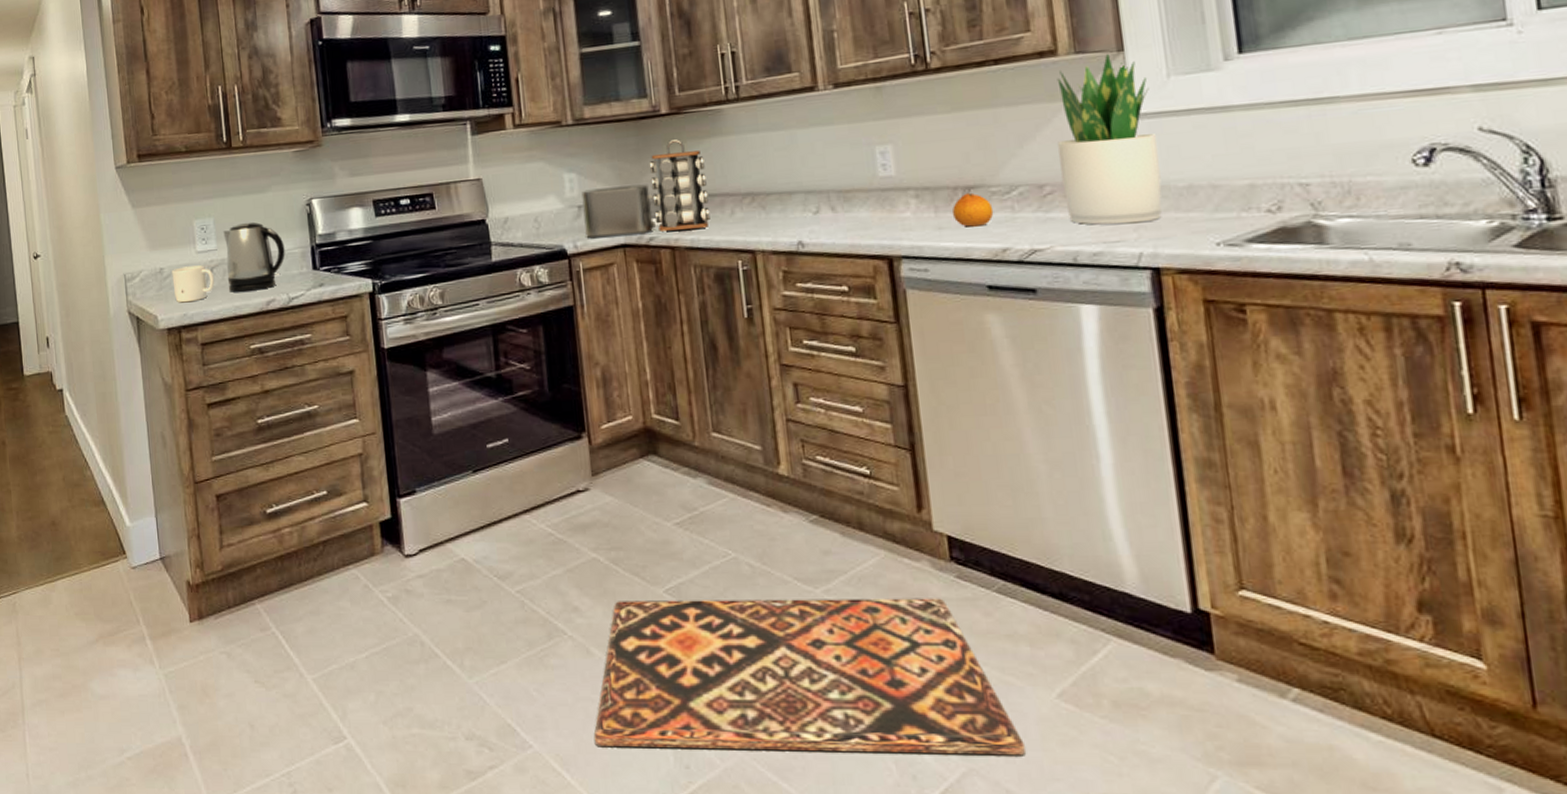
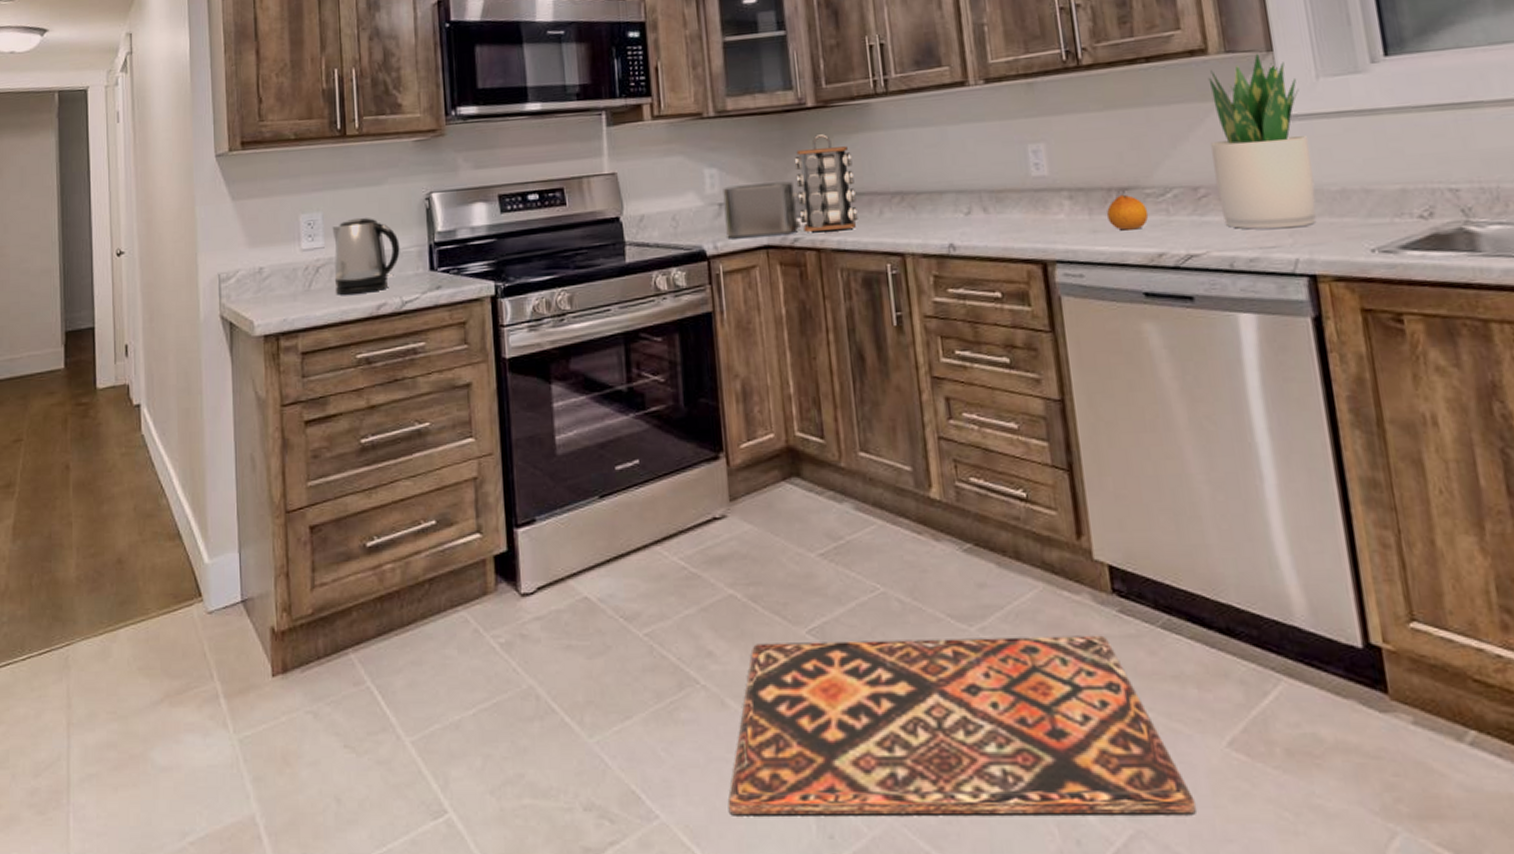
mug: present [172,265,215,303] -> none [272,264,321,307]

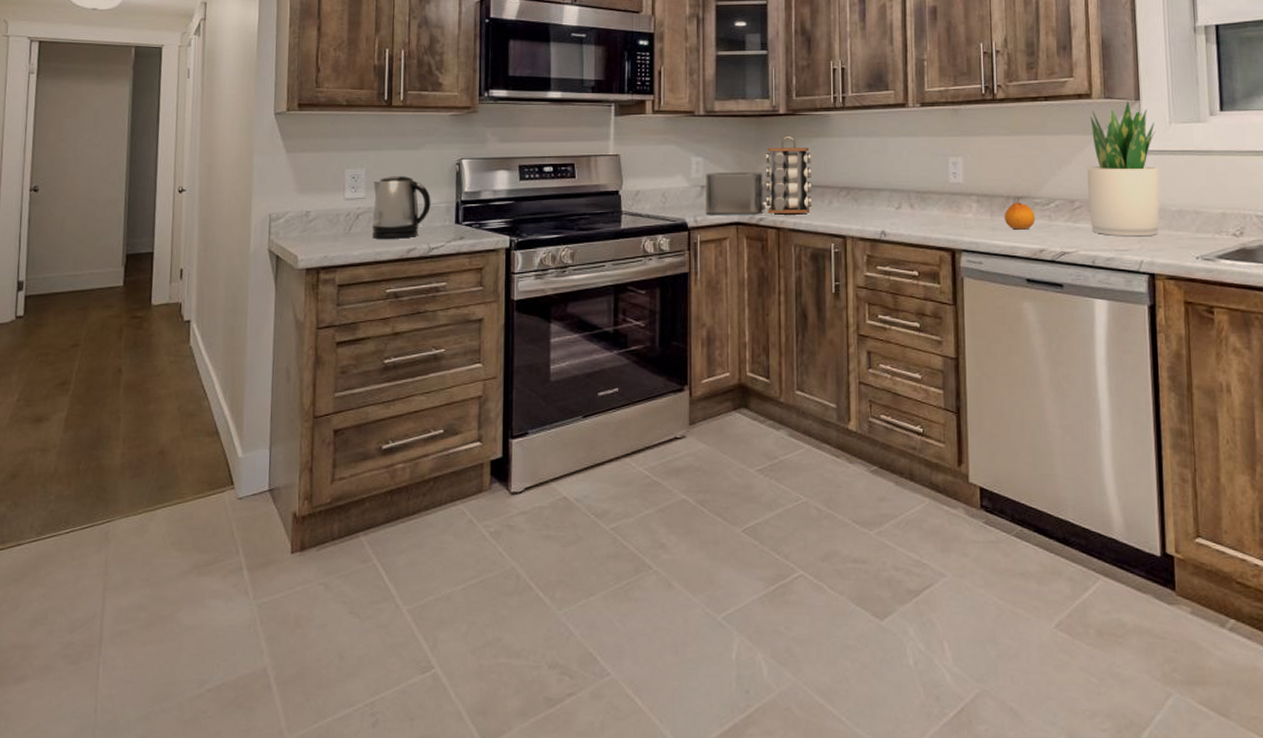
doormat: present [727,635,1196,816] -> none [667,539,1027,679]

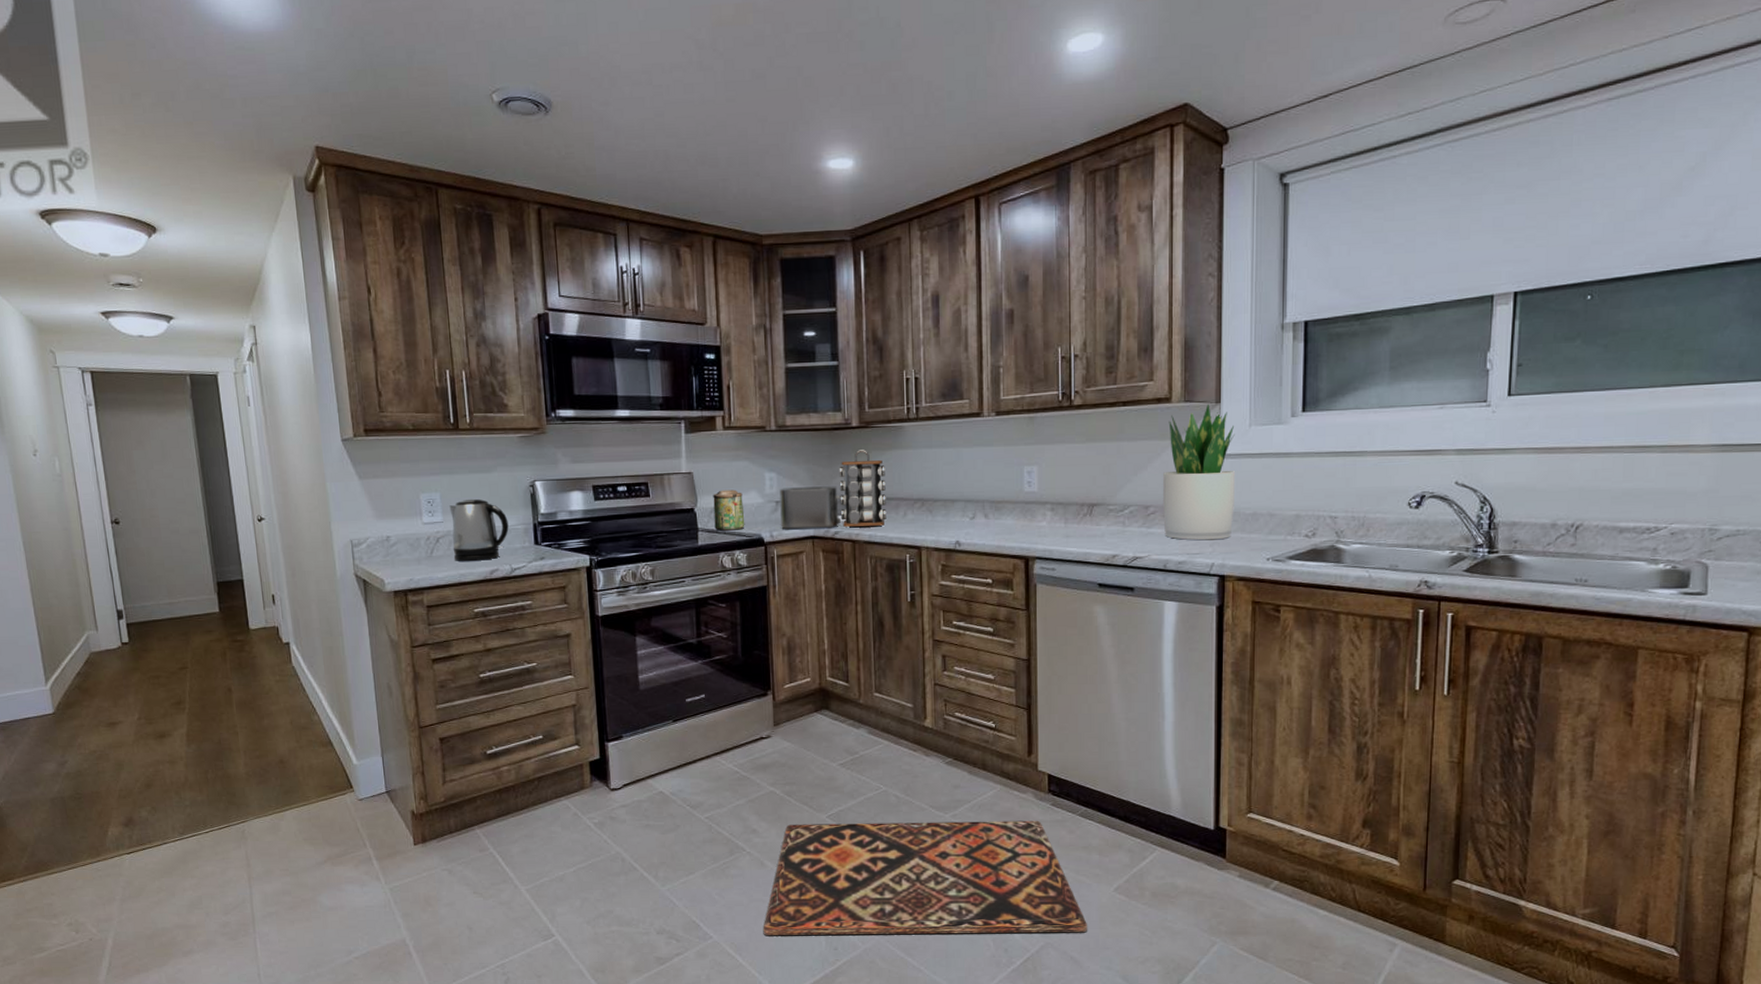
canister: none [638,173,669,214] -> present [713,489,745,531]
doormat: none [667,539,1027,679] -> present [763,820,1087,936]
fruit: present [1005,202,1036,230] -> none [1079,509,1109,537]

